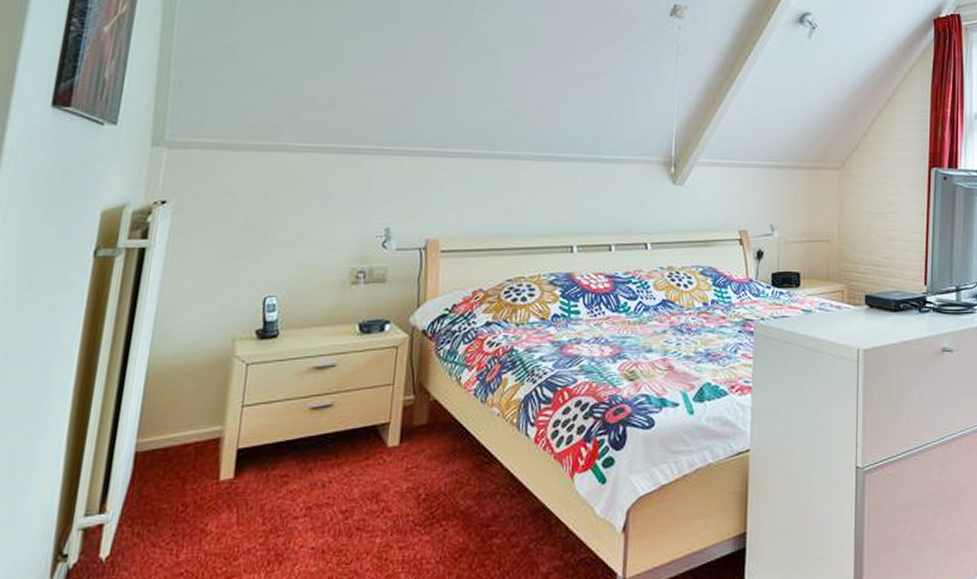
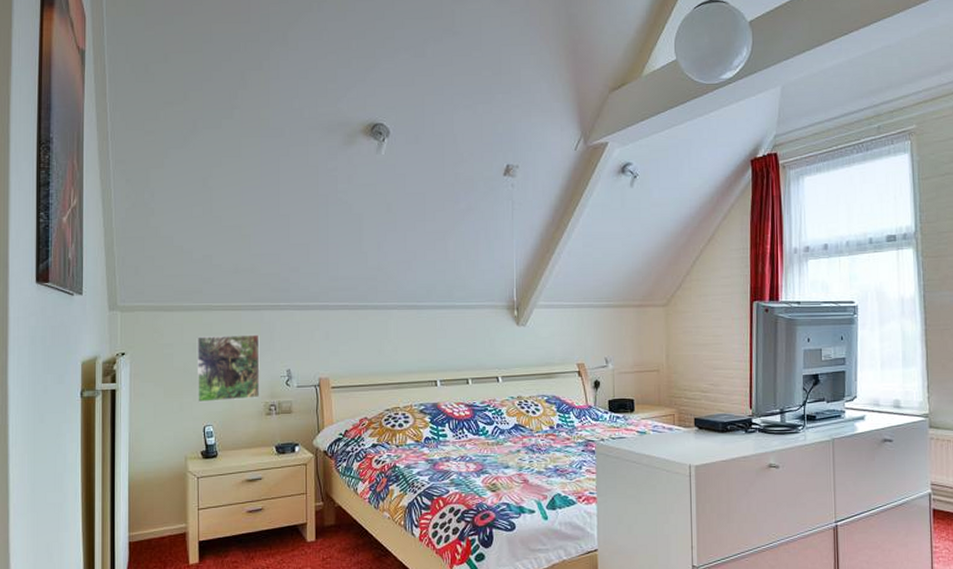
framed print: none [260,182,354,267] -> present [196,334,260,403]

